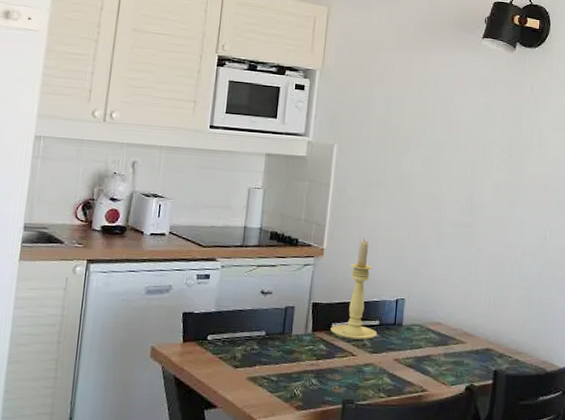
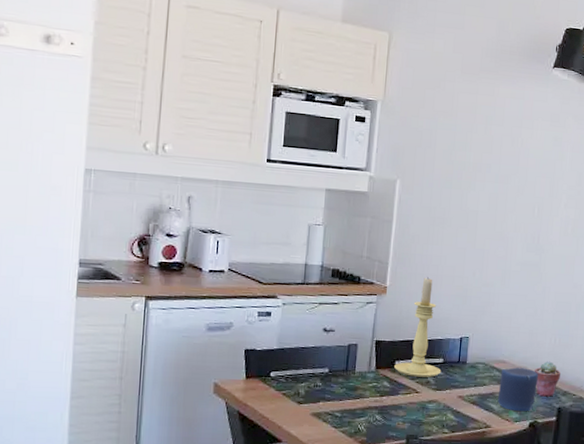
candle: none [433,329,474,375] -> present [497,367,539,412]
potted succulent: none [470,323,496,359] -> present [535,361,561,397]

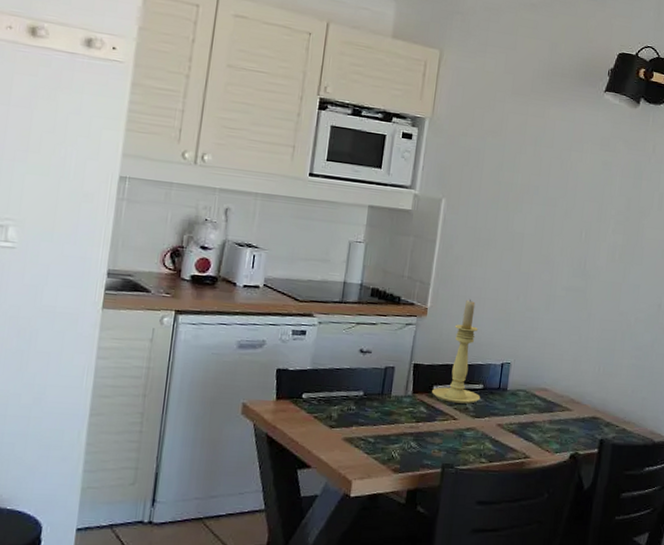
candle: present [497,367,539,412] -> none [537,396,581,443]
potted succulent: present [535,361,561,397] -> none [577,390,604,428]

